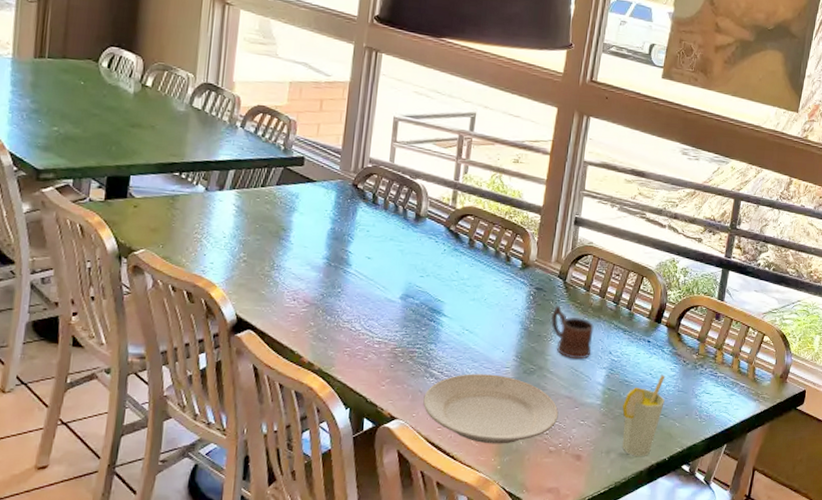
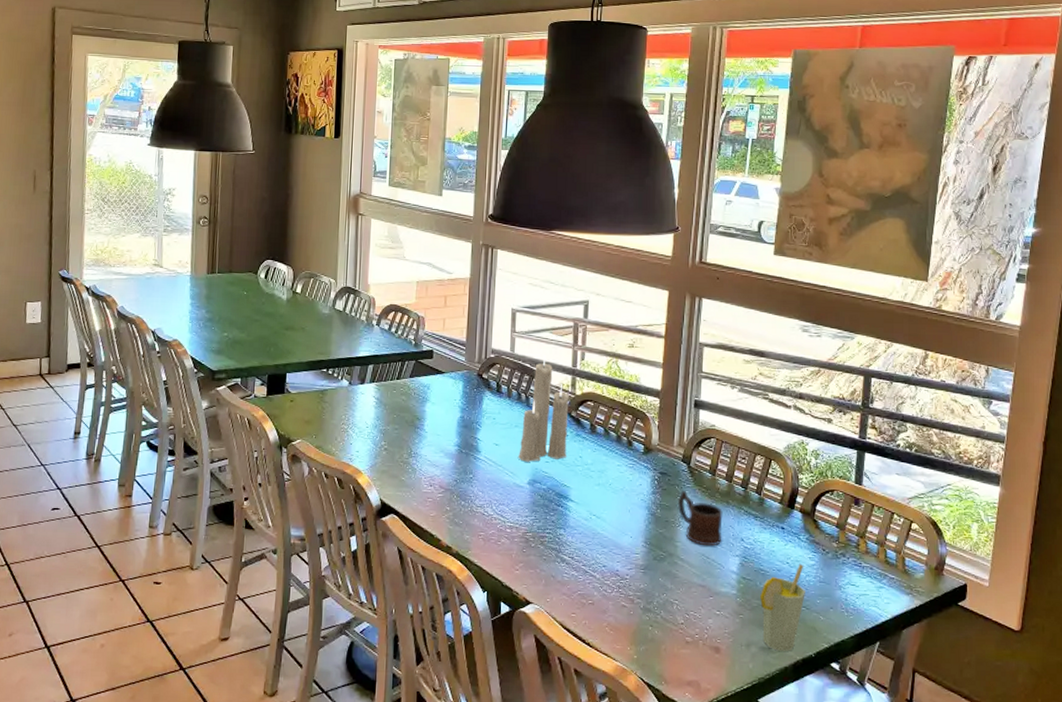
candle: none [390,167,449,276] -> present [517,355,569,462]
plate: present [423,374,559,444] -> none [556,559,693,633]

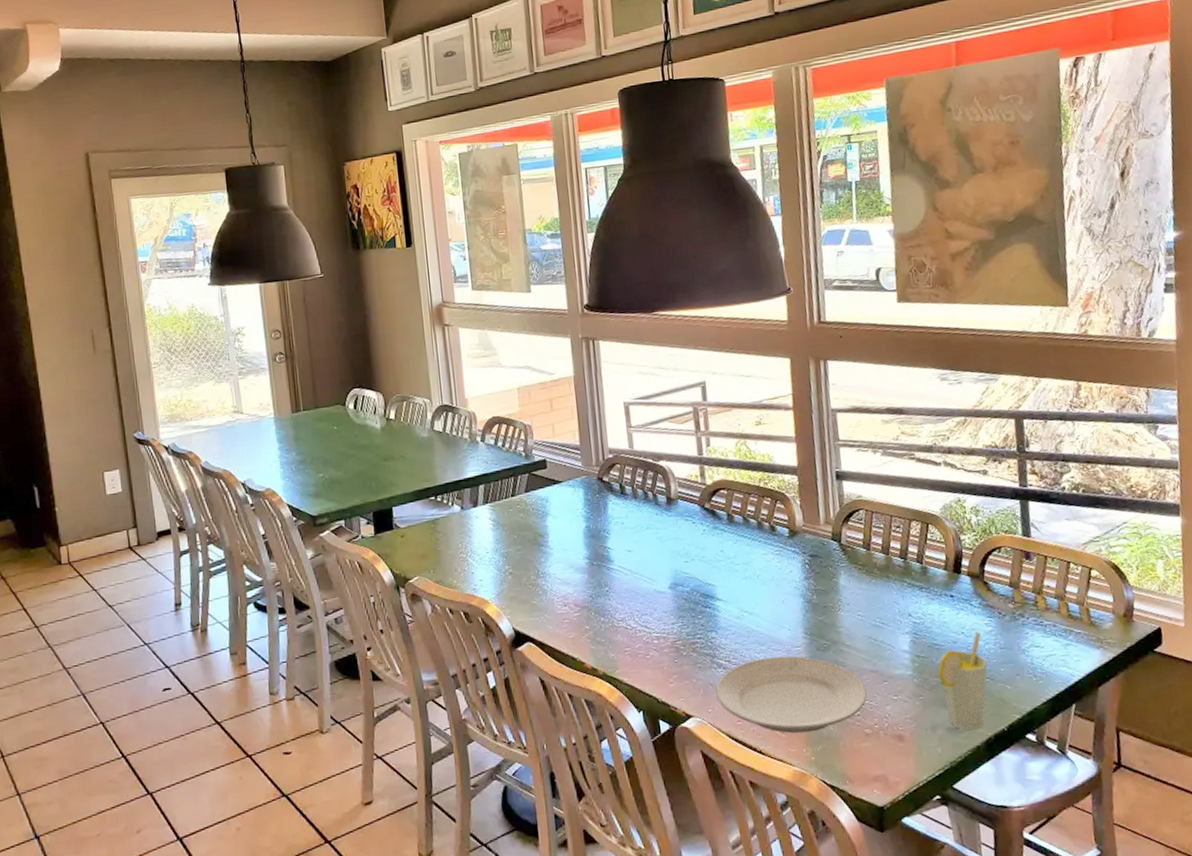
candle: present [517,355,569,462] -> none [653,447,708,565]
plate: none [556,559,693,633] -> present [715,656,867,734]
mug: present [677,491,723,546] -> none [833,571,888,628]

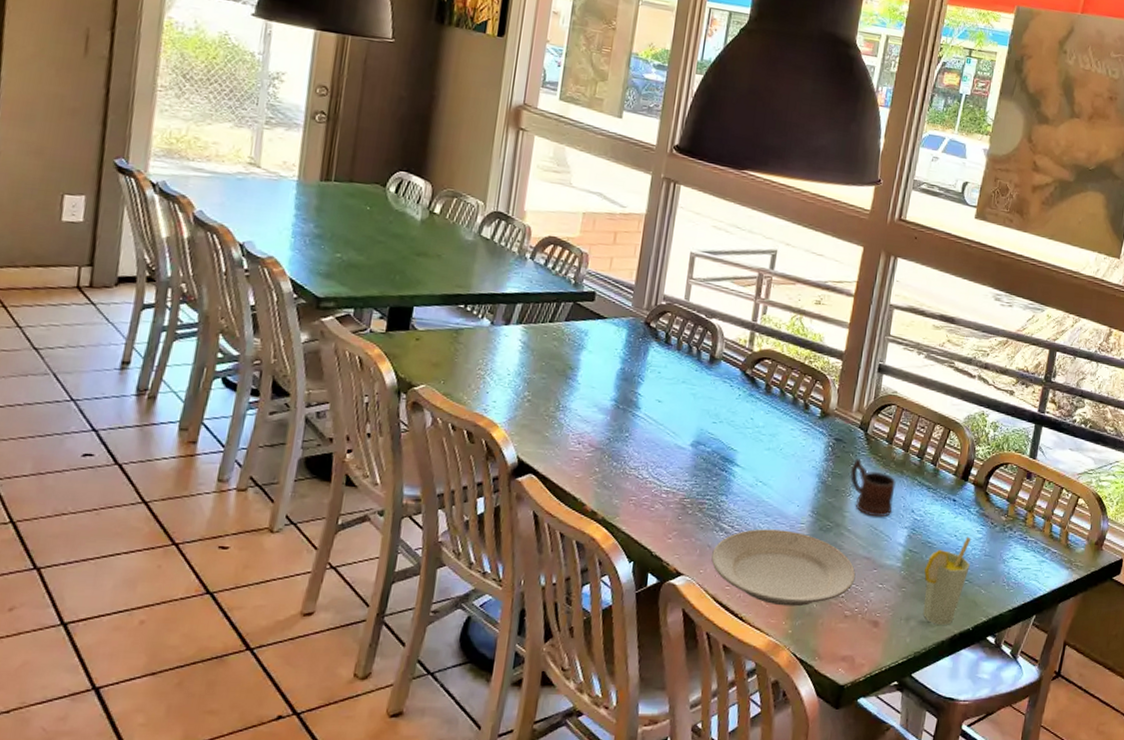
mug: none [833,571,888,628] -> present [850,459,896,517]

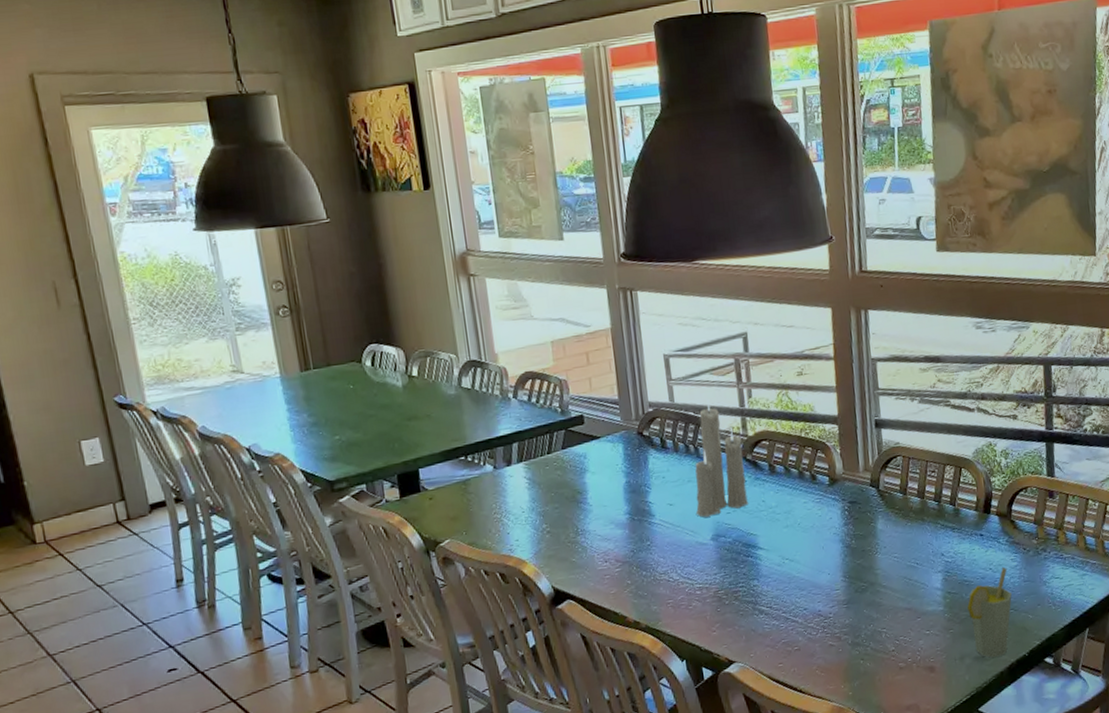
candle: none [681,306,746,422] -> present [695,399,749,517]
plate: present [711,529,856,607] -> none [757,599,902,672]
mug: present [850,459,896,517] -> none [871,516,922,568]

